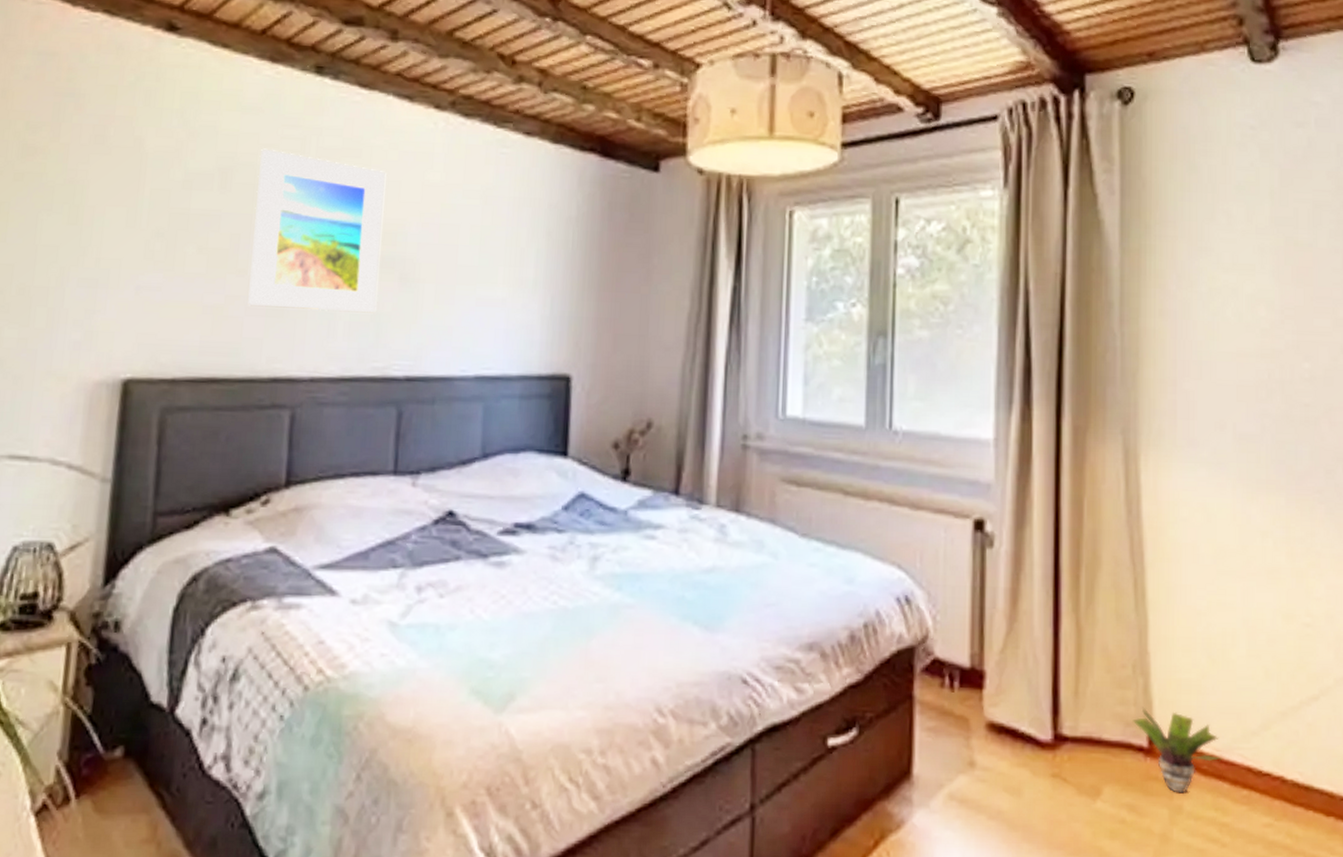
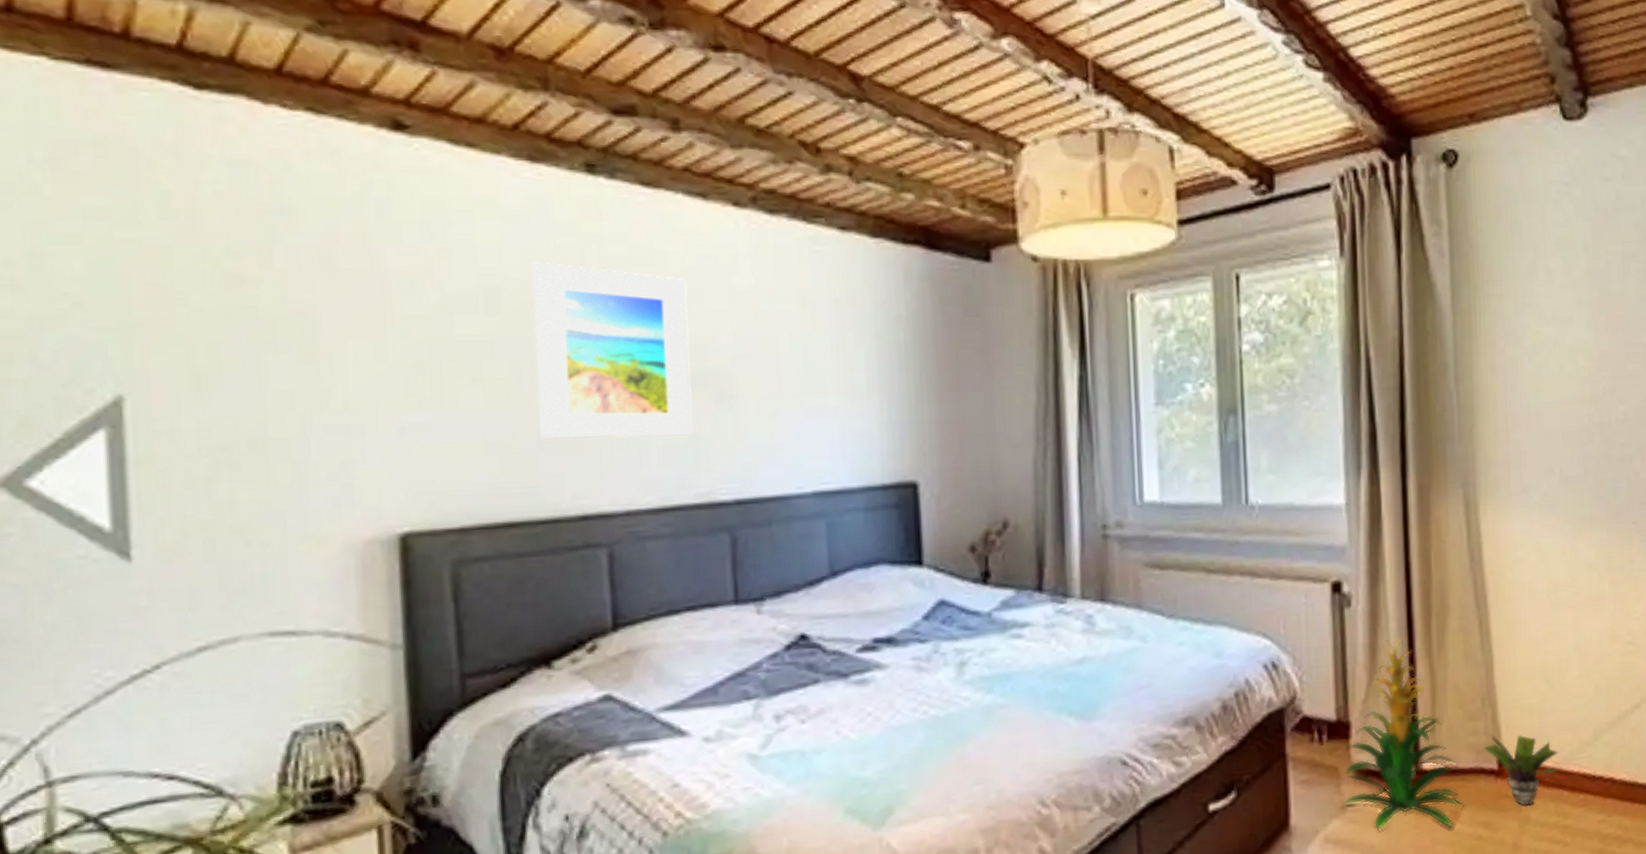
indoor plant: none [972,587,1108,805] -> present [1343,637,1465,830]

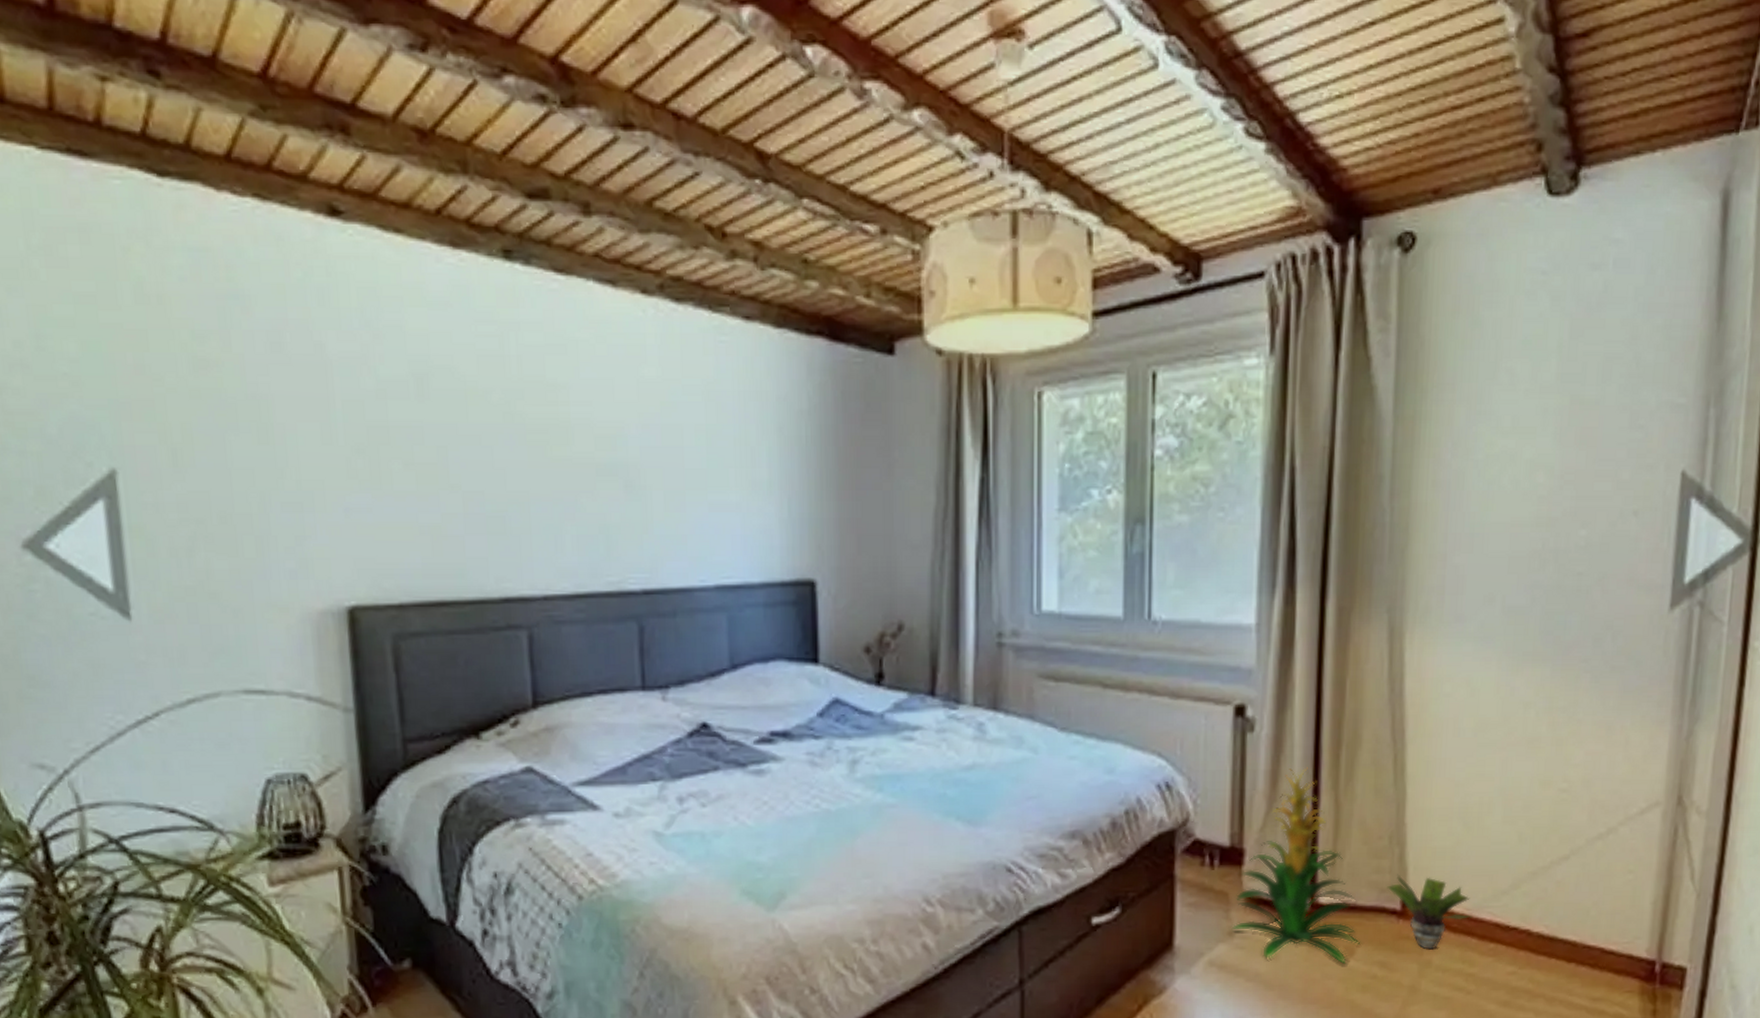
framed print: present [531,261,693,440] -> none [455,349,604,525]

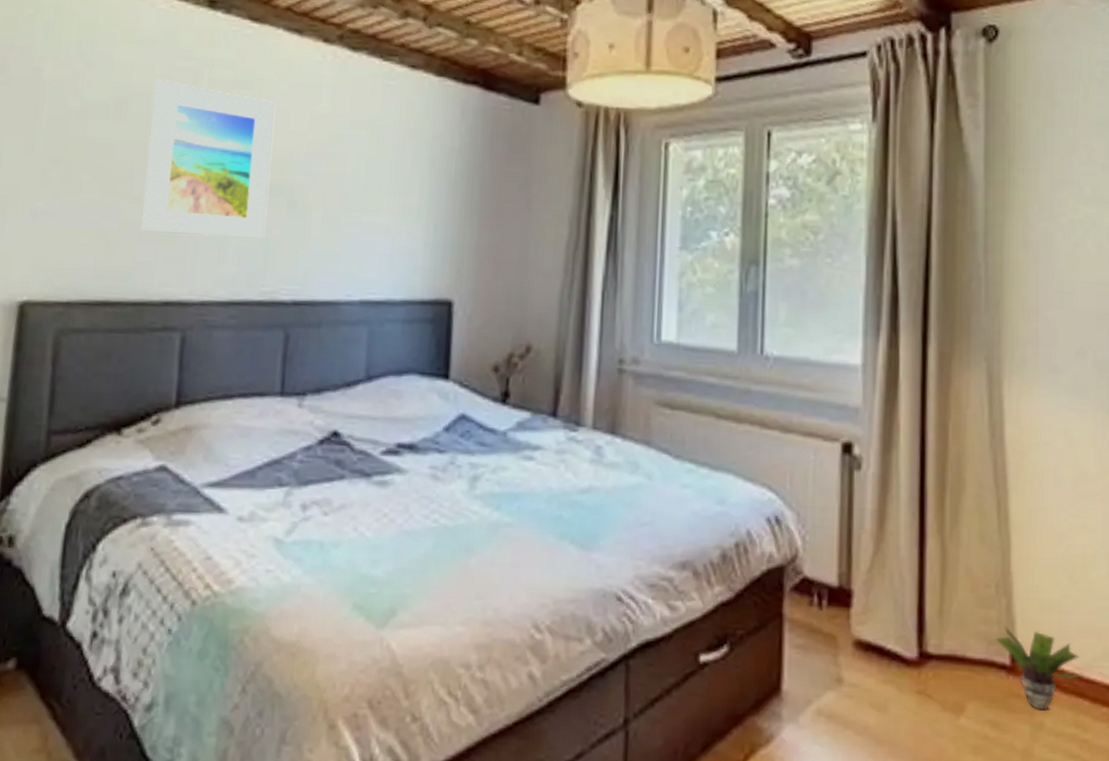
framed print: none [455,349,604,525] -> present [141,79,276,239]
indoor plant: present [1231,767,1361,964] -> none [840,509,971,721]

